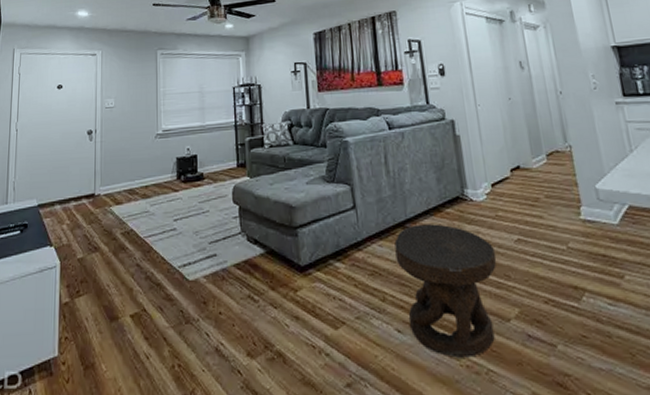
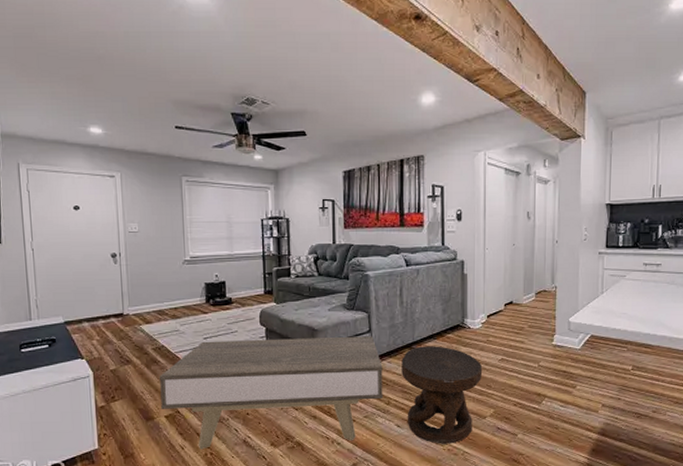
coffee table: none [127,213,377,360] -> present [160,336,383,450]

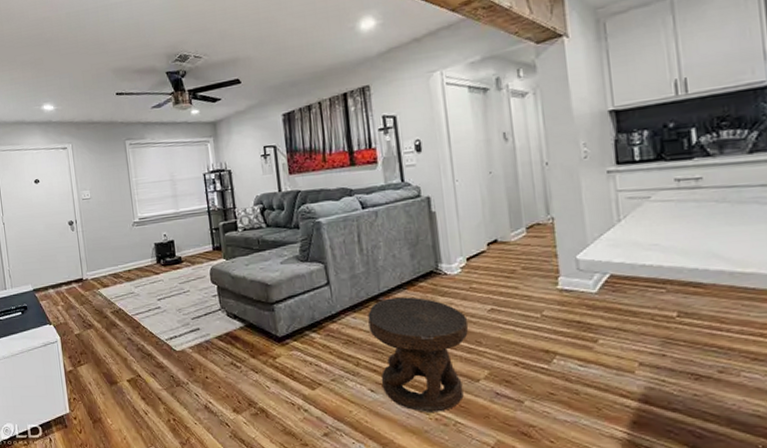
coffee table: present [160,336,383,450] -> none [119,289,351,415]

